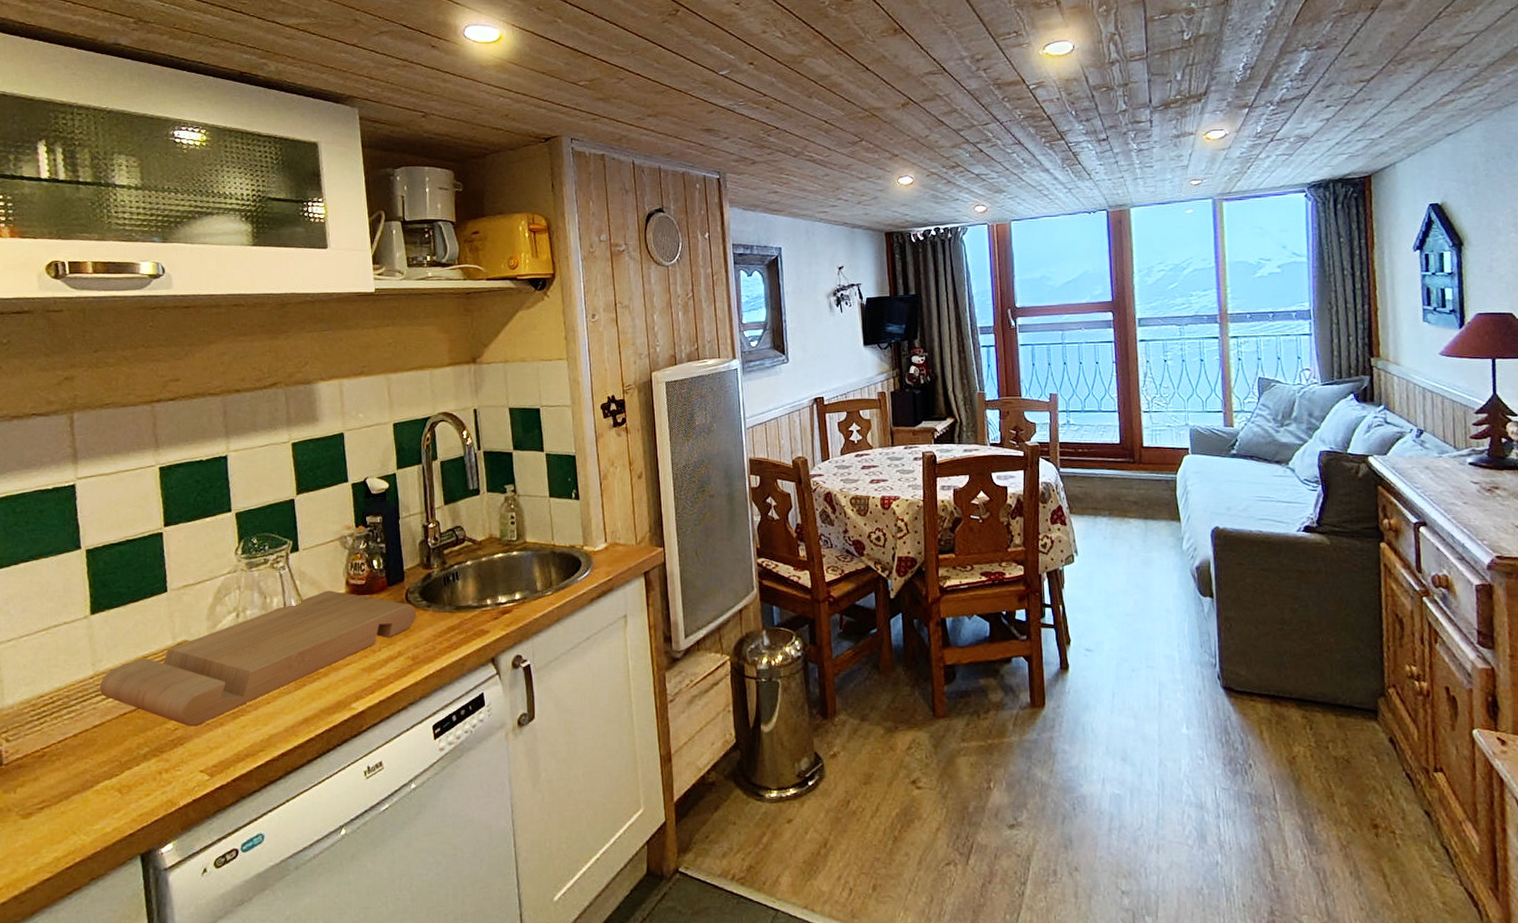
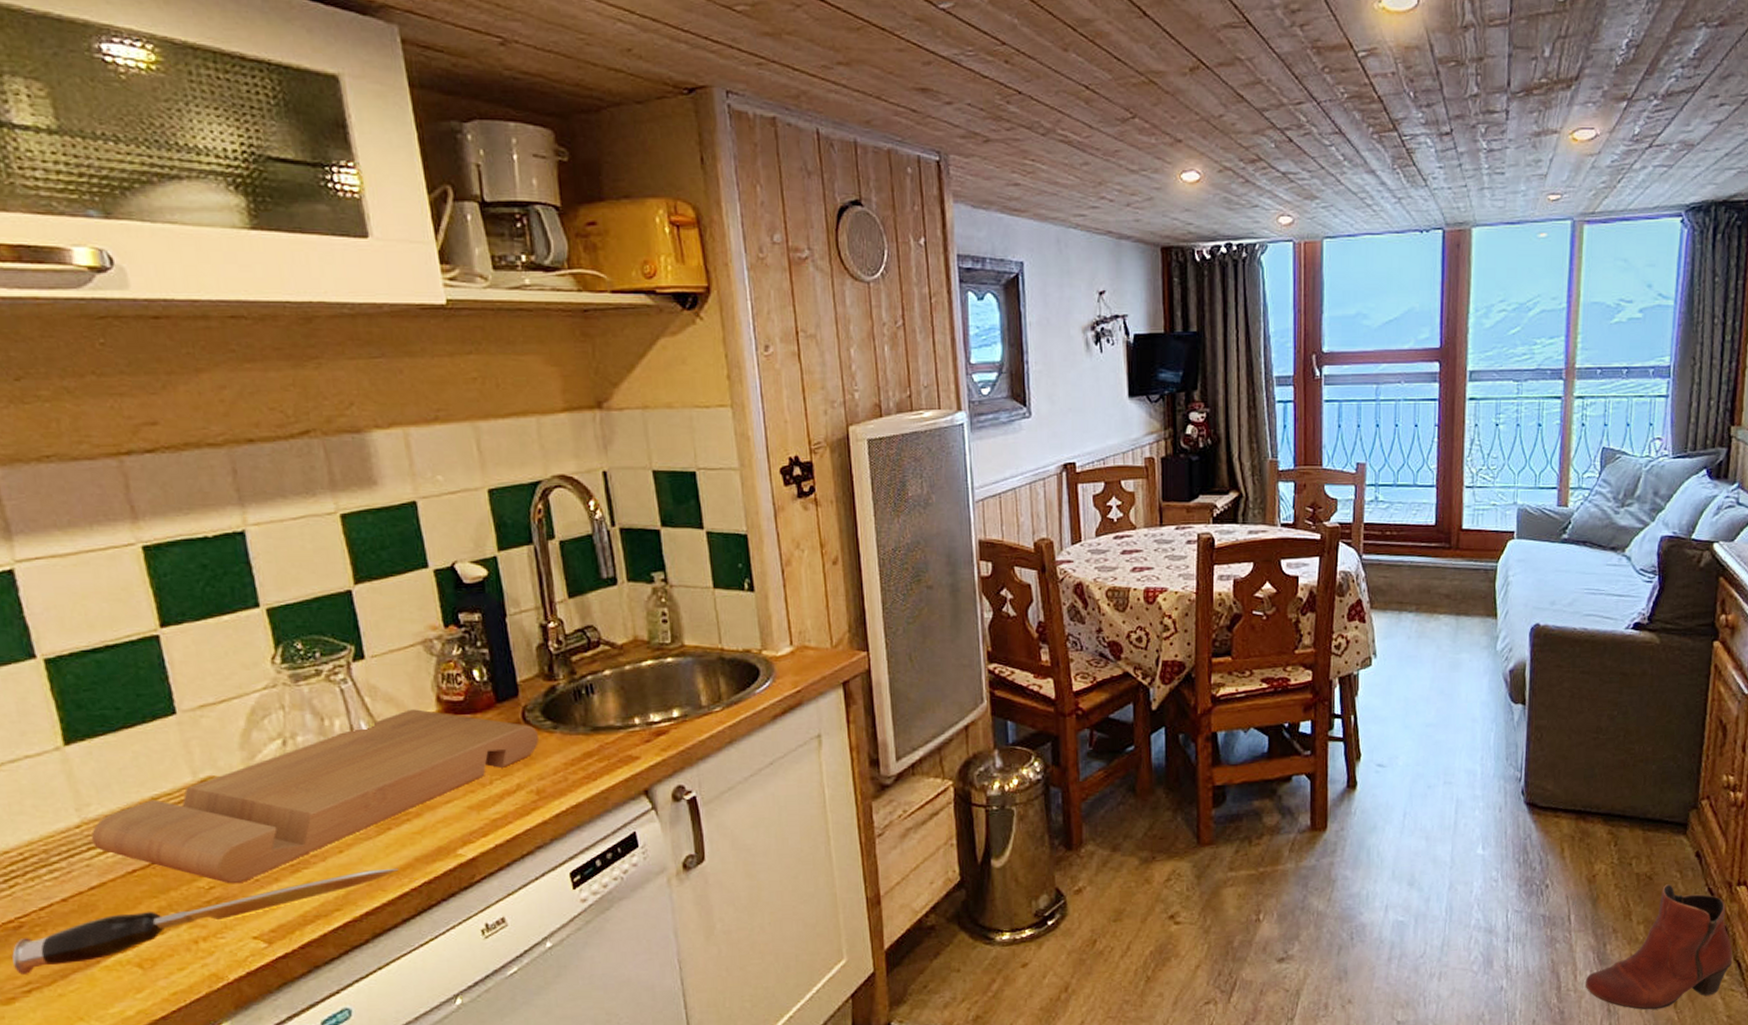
kitchen knife: none [35,717,308,794] -> present [12,868,399,974]
boot: none [1296,768,1440,892] -> present [1585,884,1733,1010]

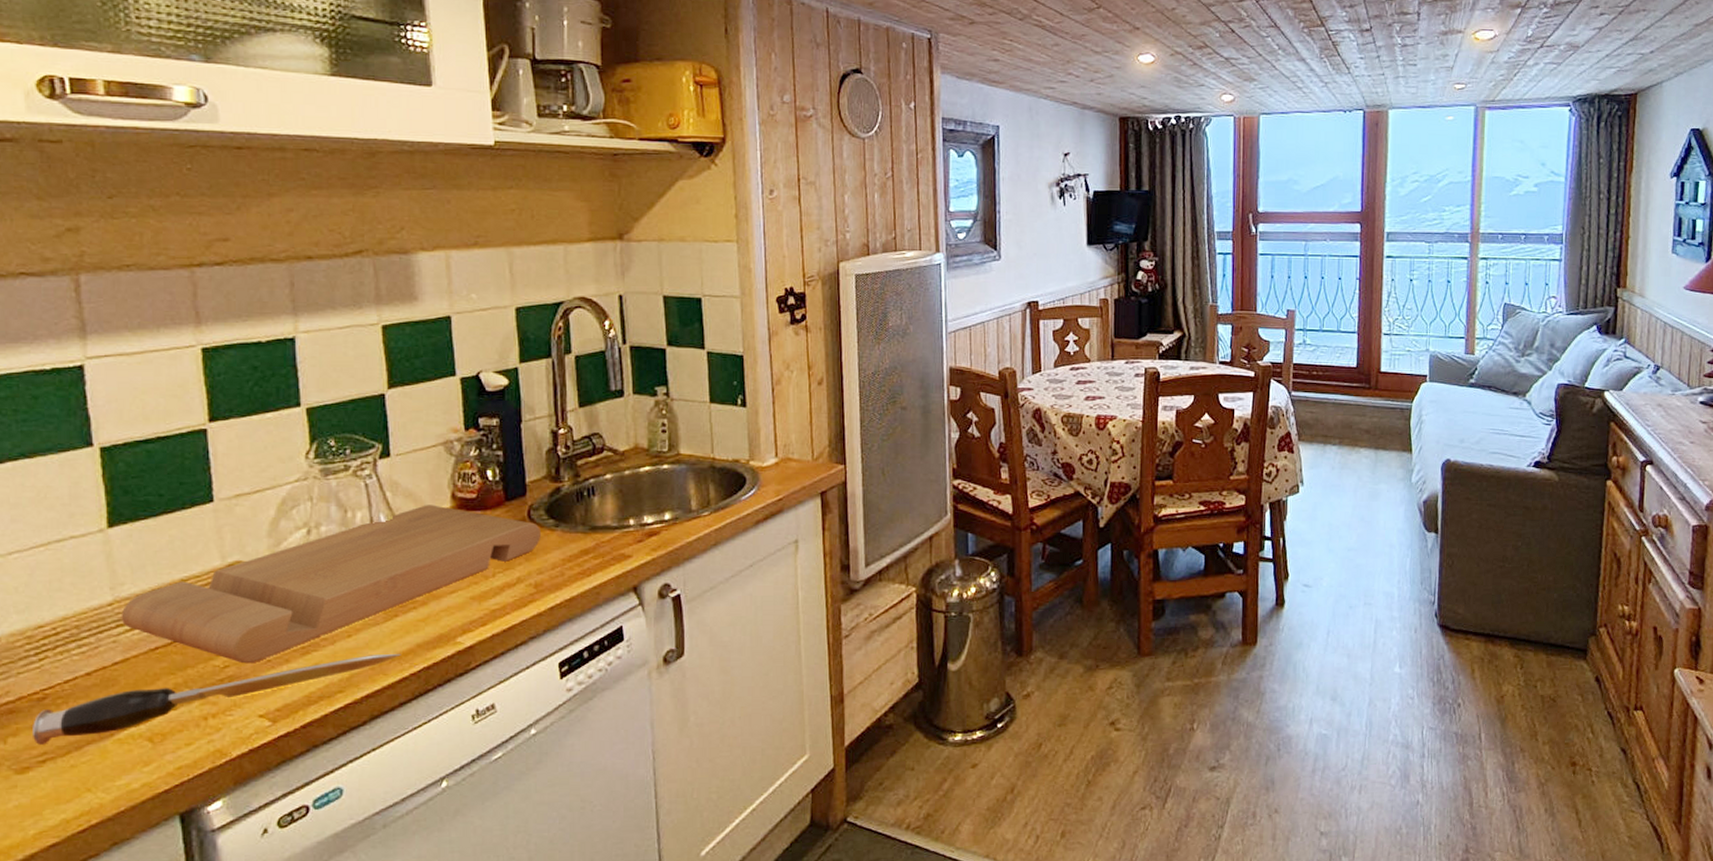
boot: present [1585,884,1733,1010] -> none [1495,707,1632,829]

